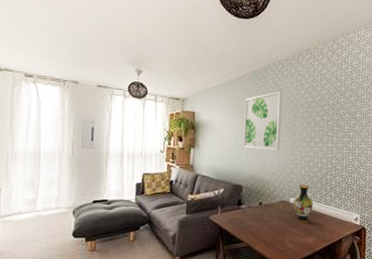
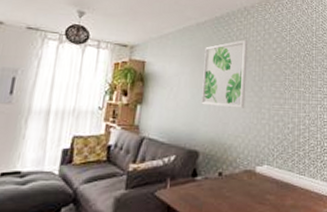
vase: present [294,184,313,223] -> none [261,149,283,198]

